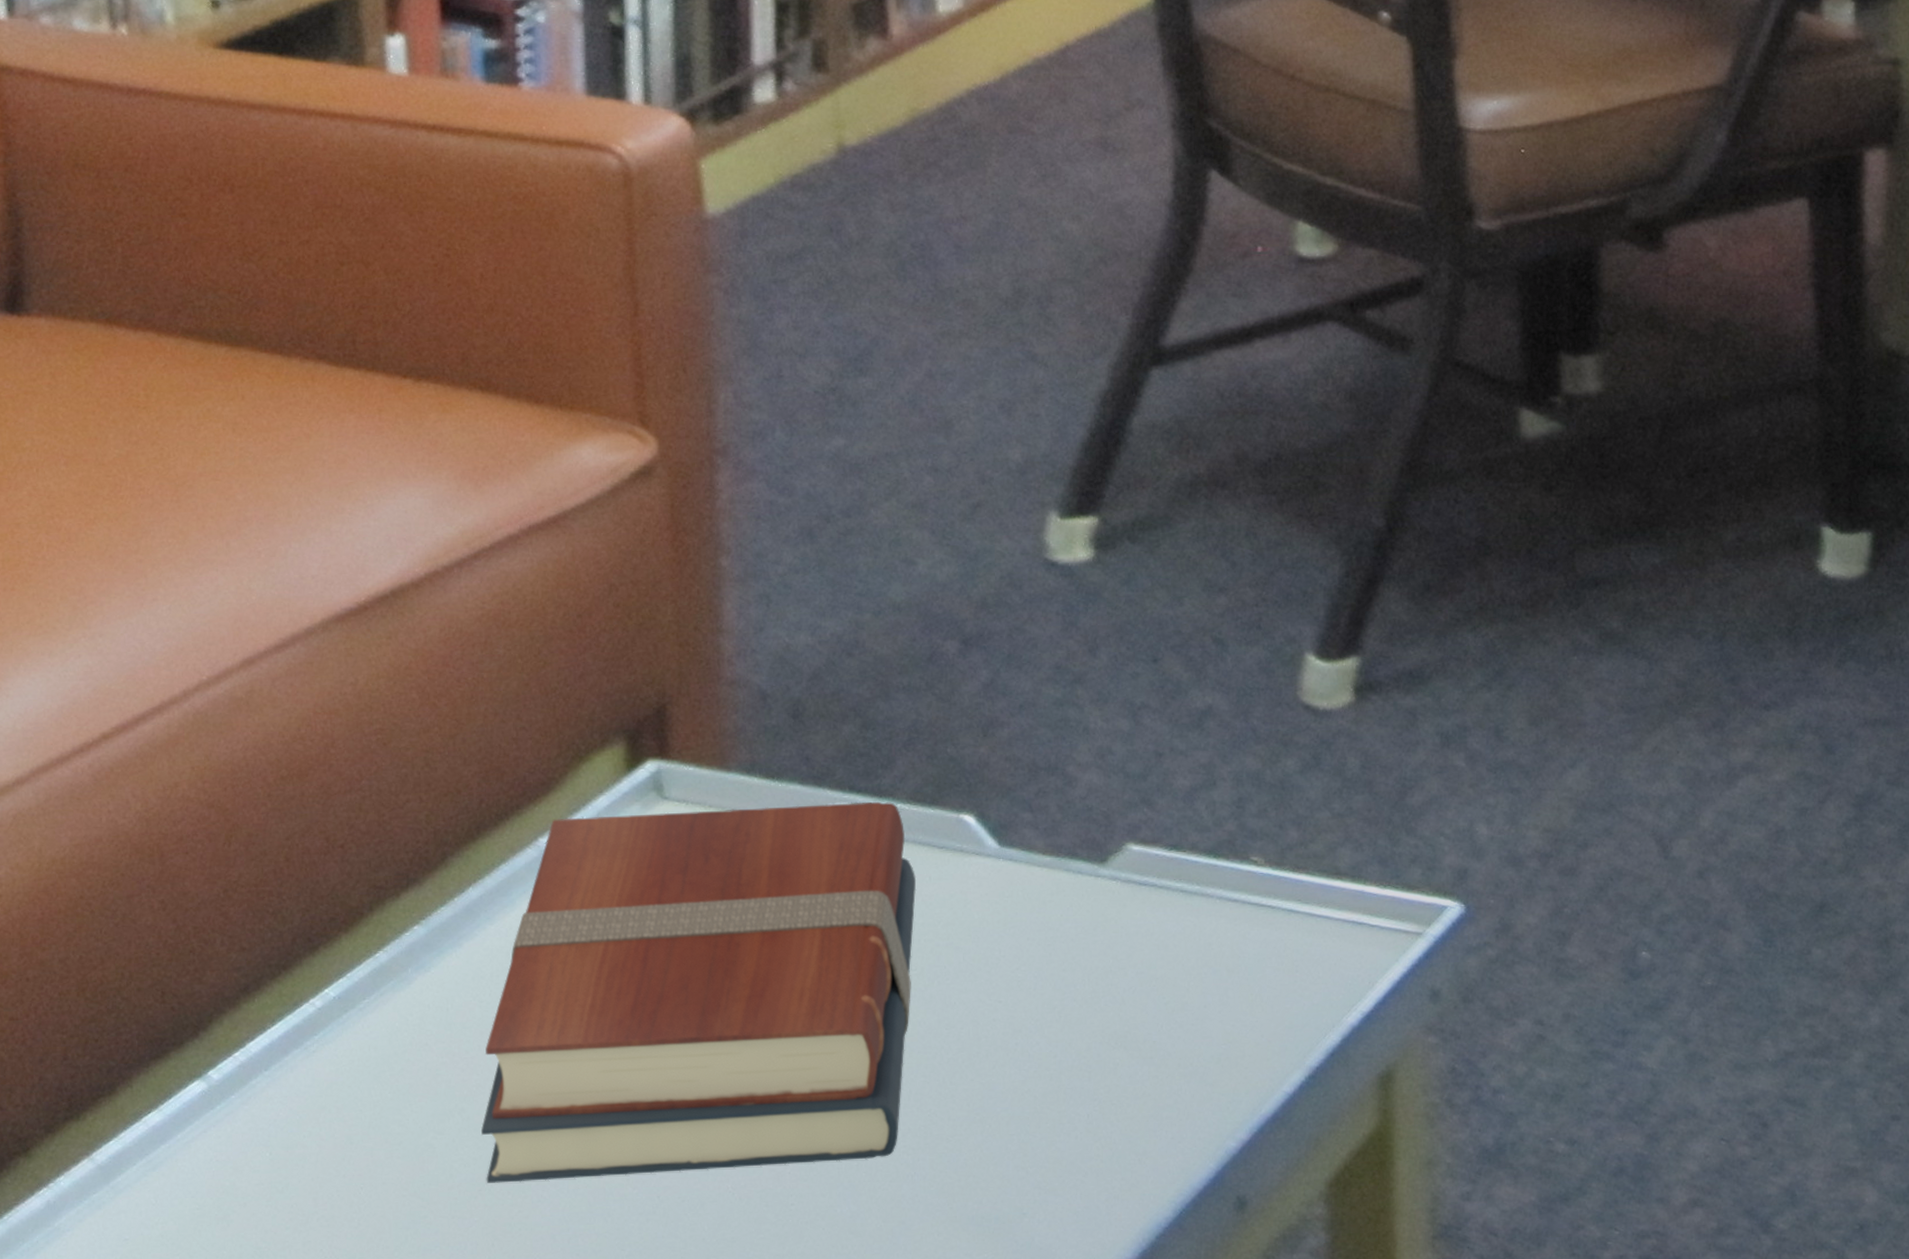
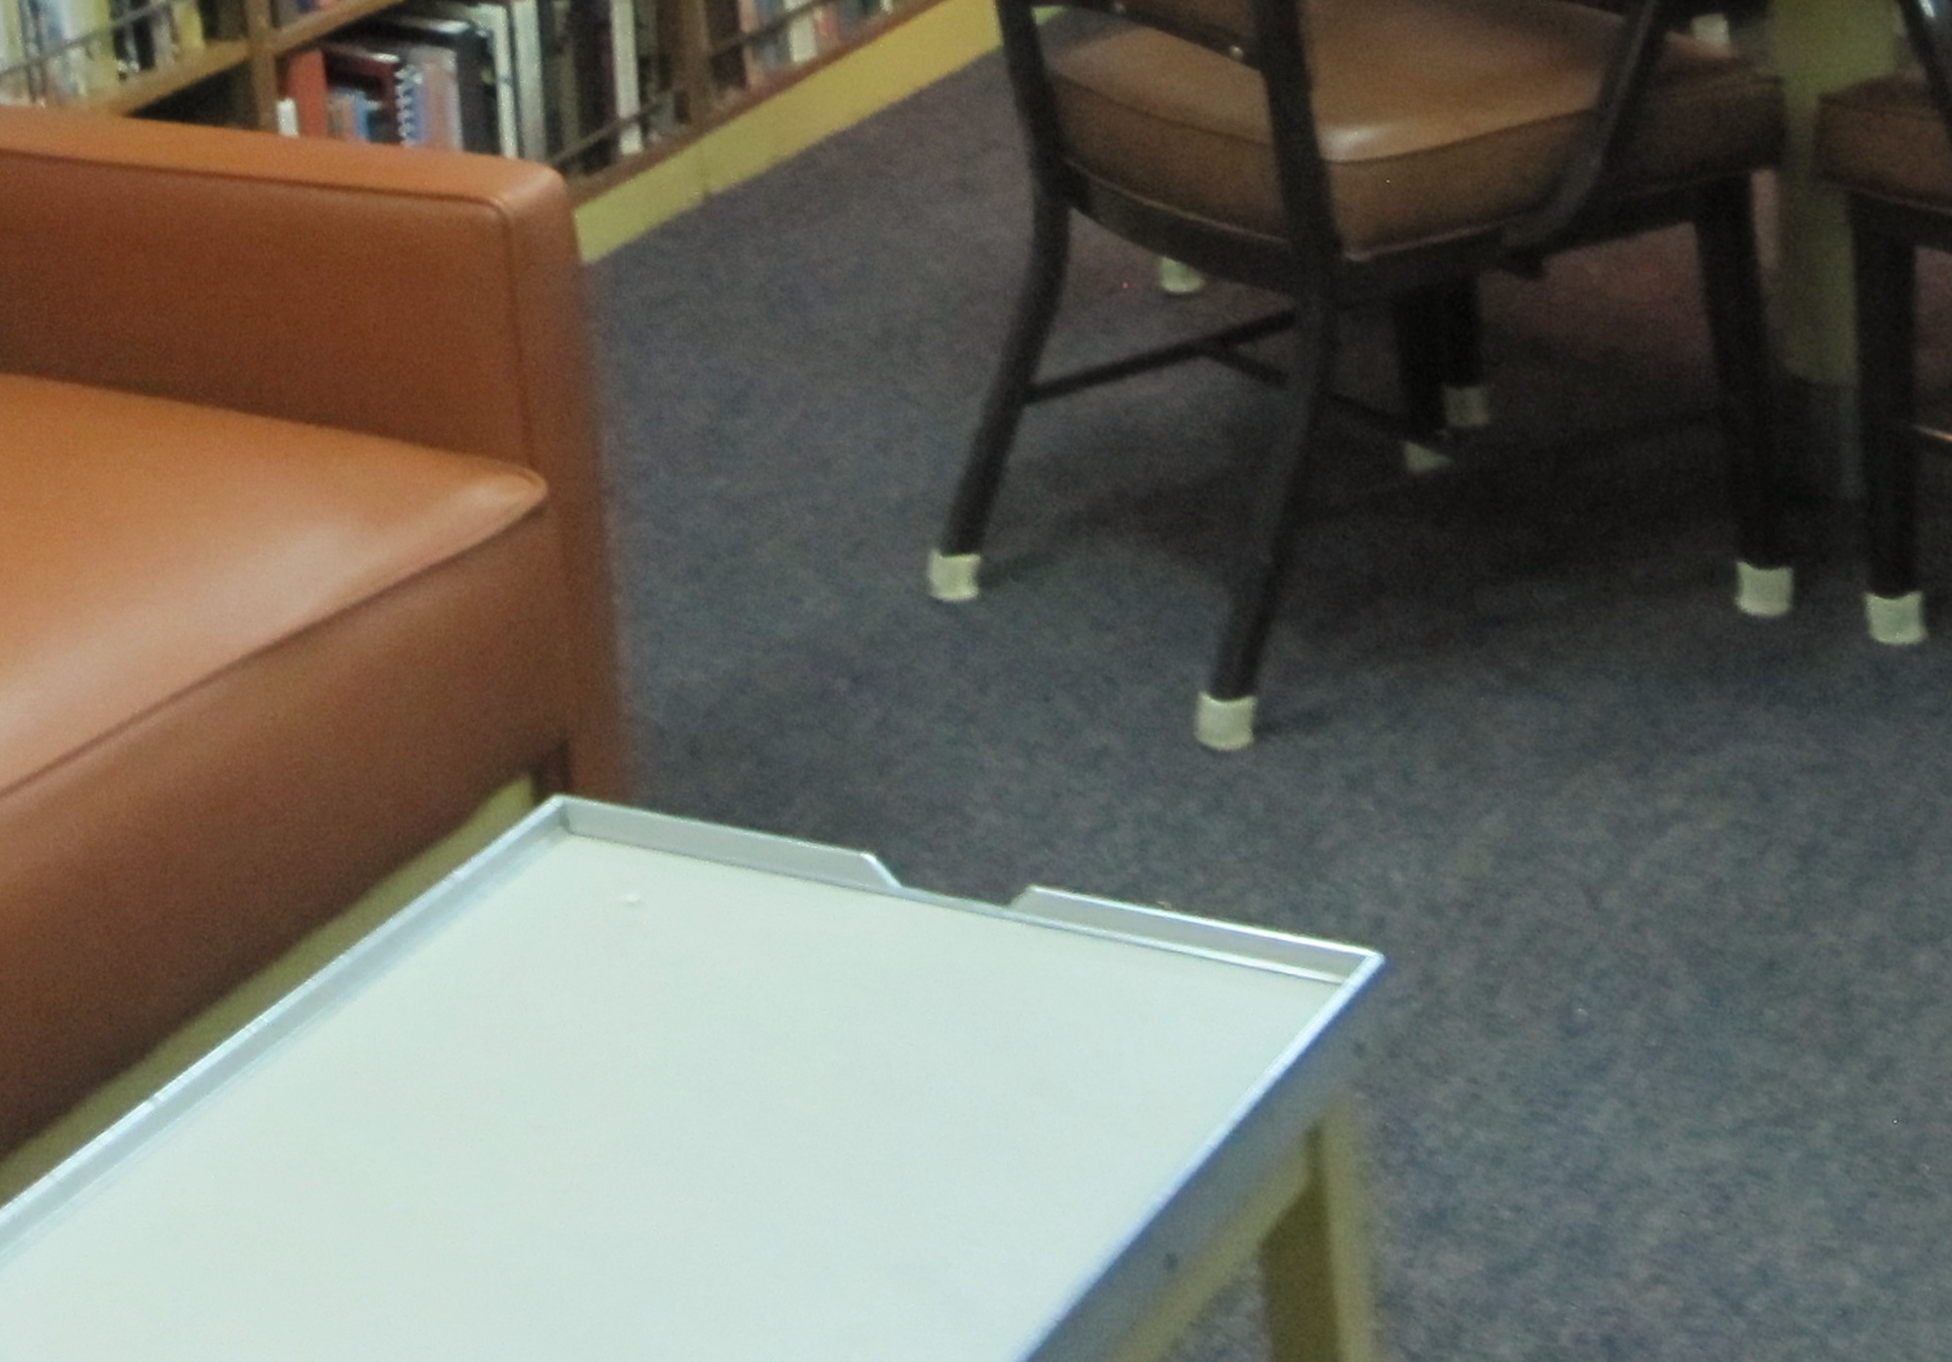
books: present [481,802,917,1183] -> none [412,840,822,1213]

